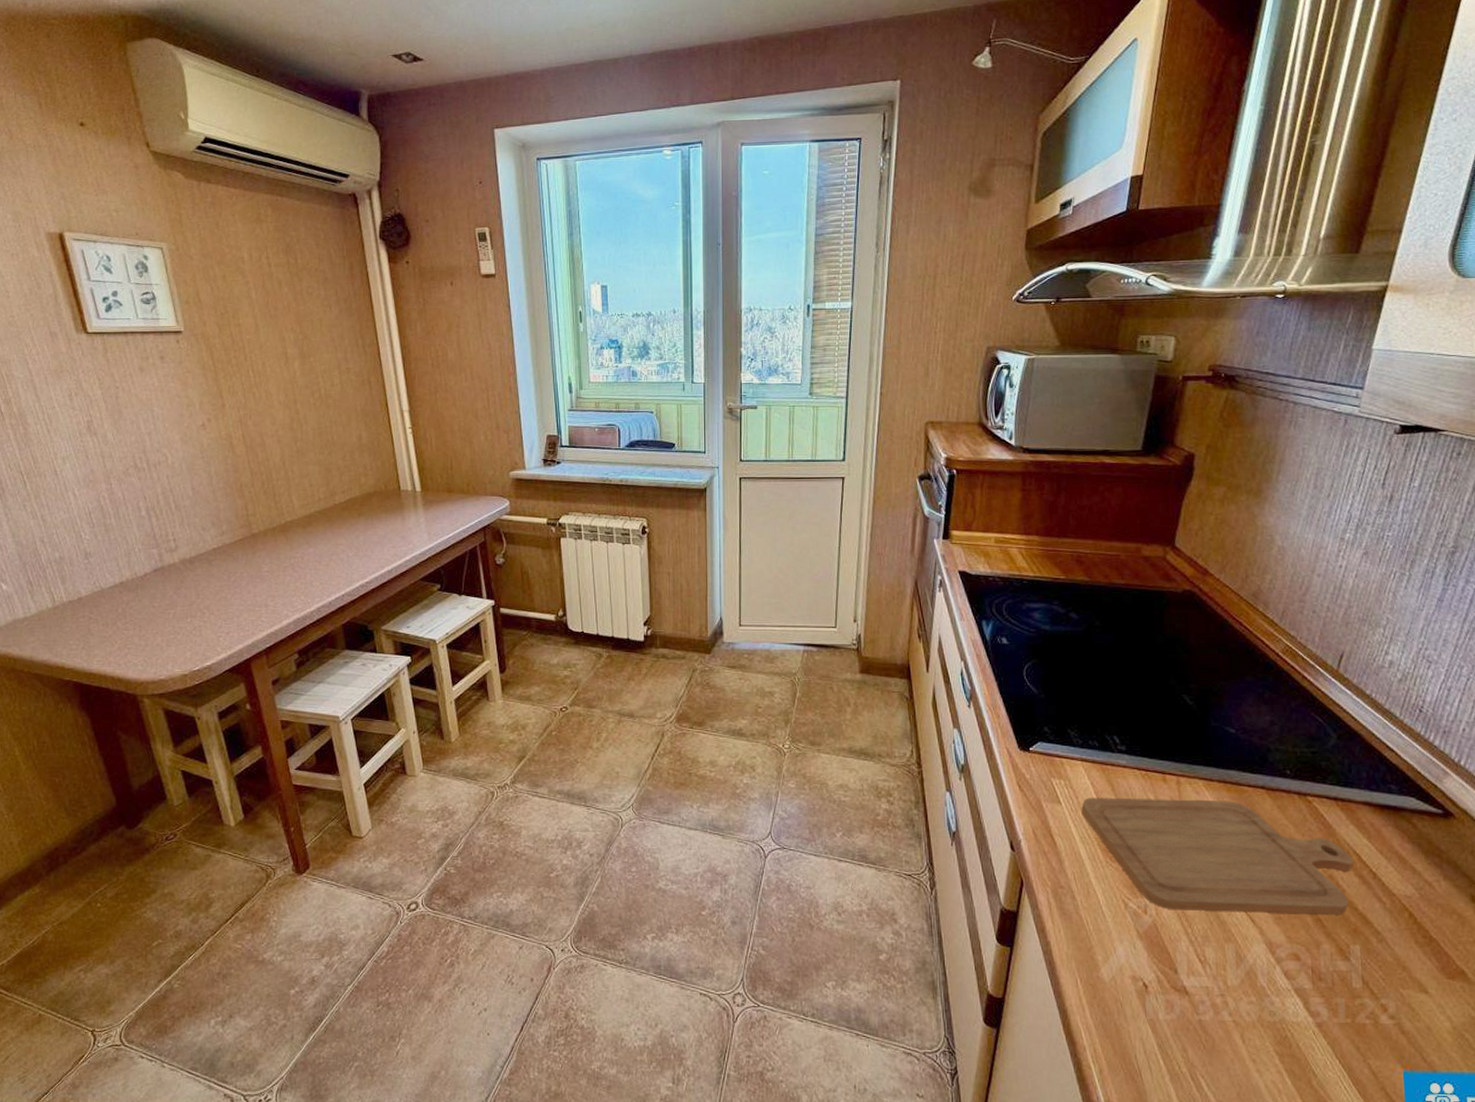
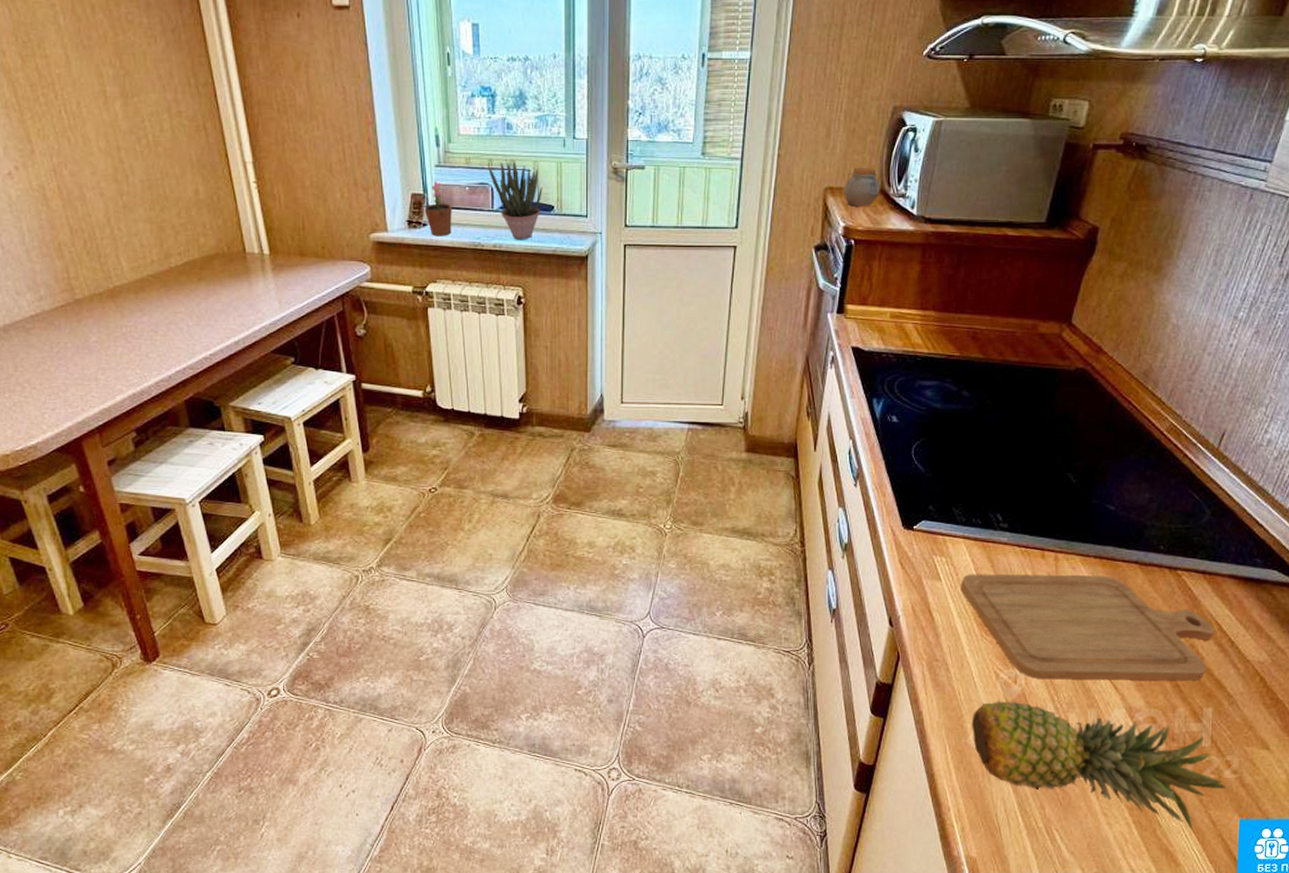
flowerpot: none [558,423,583,473] -> present [424,181,452,236]
potted plant: none [614,402,665,475] -> present [487,158,543,240]
jar: none [944,402,979,439] -> present [844,167,880,206]
fruit: none [1102,931,1387,1084] -> present [971,700,1229,832]

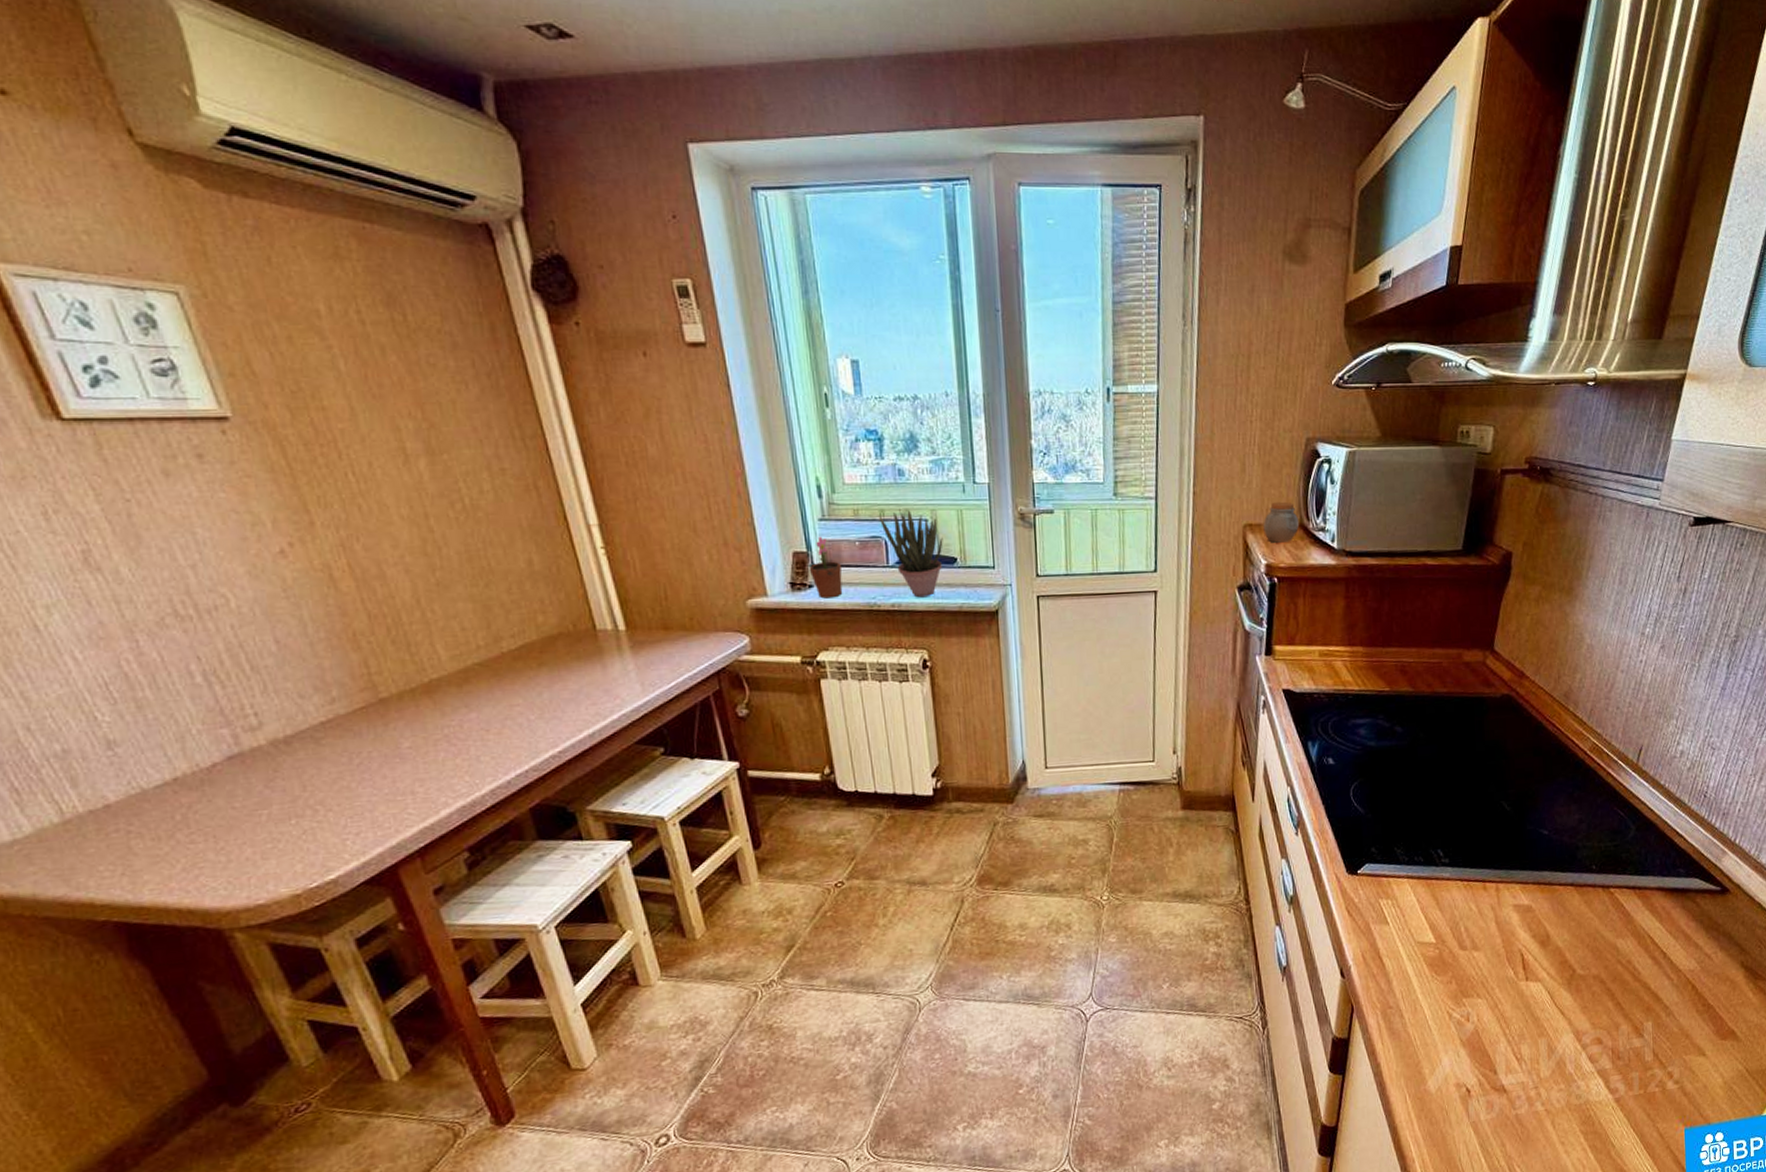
chopping board: present [960,574,1215,681] -> none [1408,901,1649,1014]
fruit: present [971,700,1229,832] -> none [1428,1040,1672,1148]

